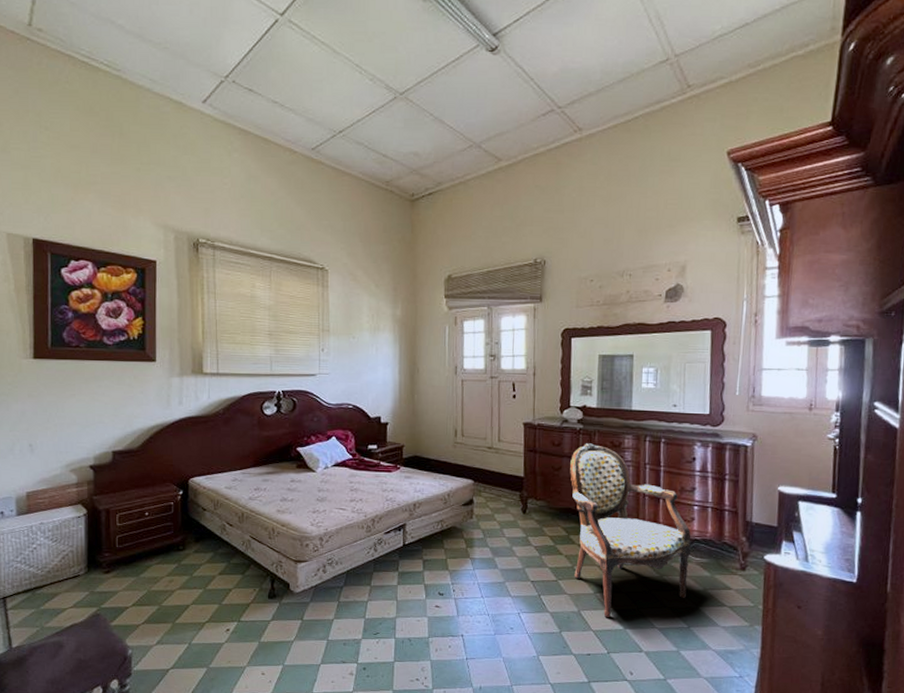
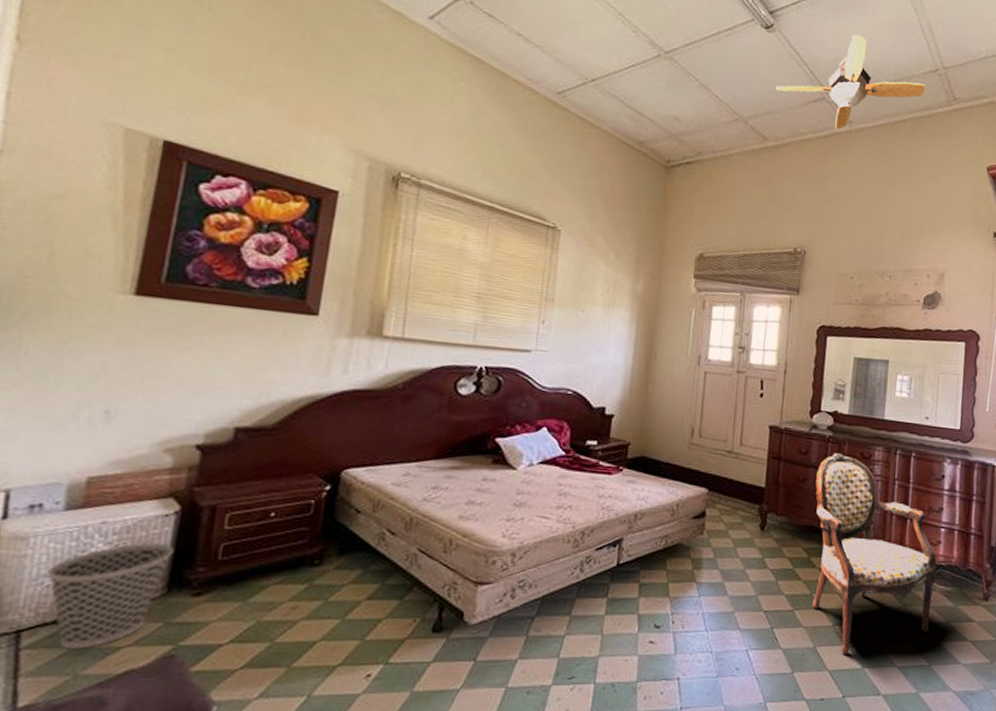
wastebasket: none [14,537,87,610] -> present [46,543,174,649]
ceiling fan: none [505,40,657,138] -> present [775,35,926,129]

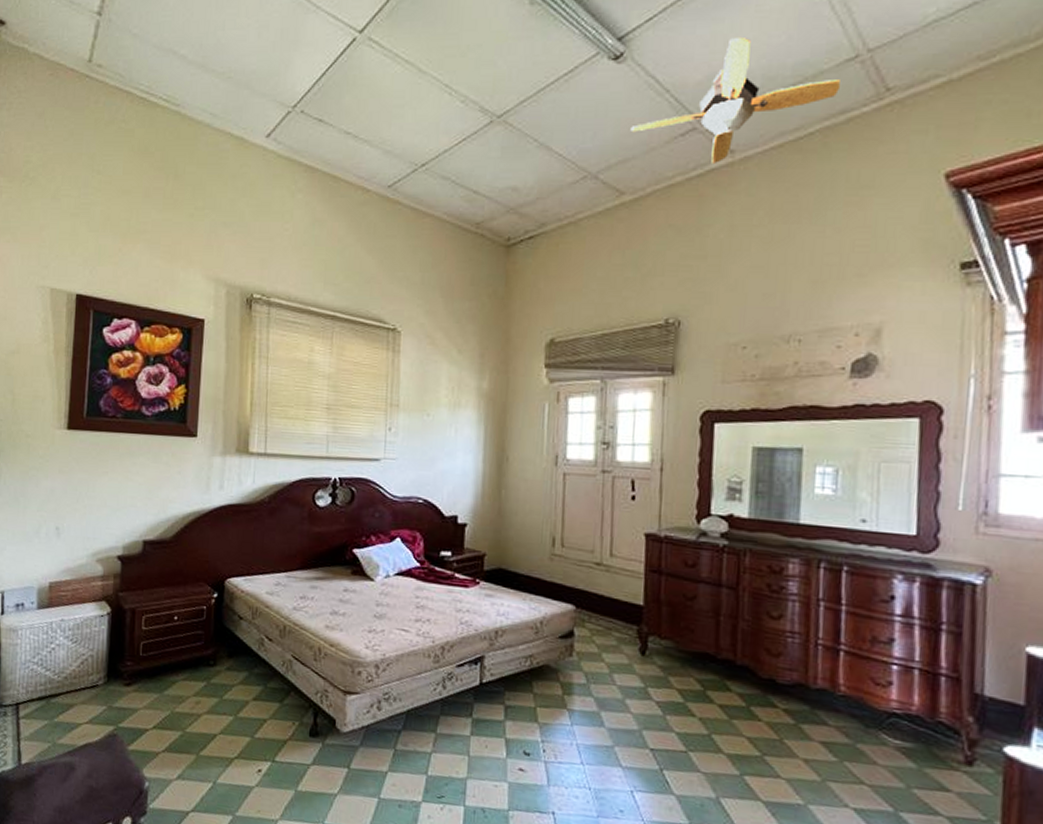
wastebasket: present [46,543,174,649] -> none [30,638,109,723]
armchair: present [812,453,937,654] -> none [708,565,888,812]

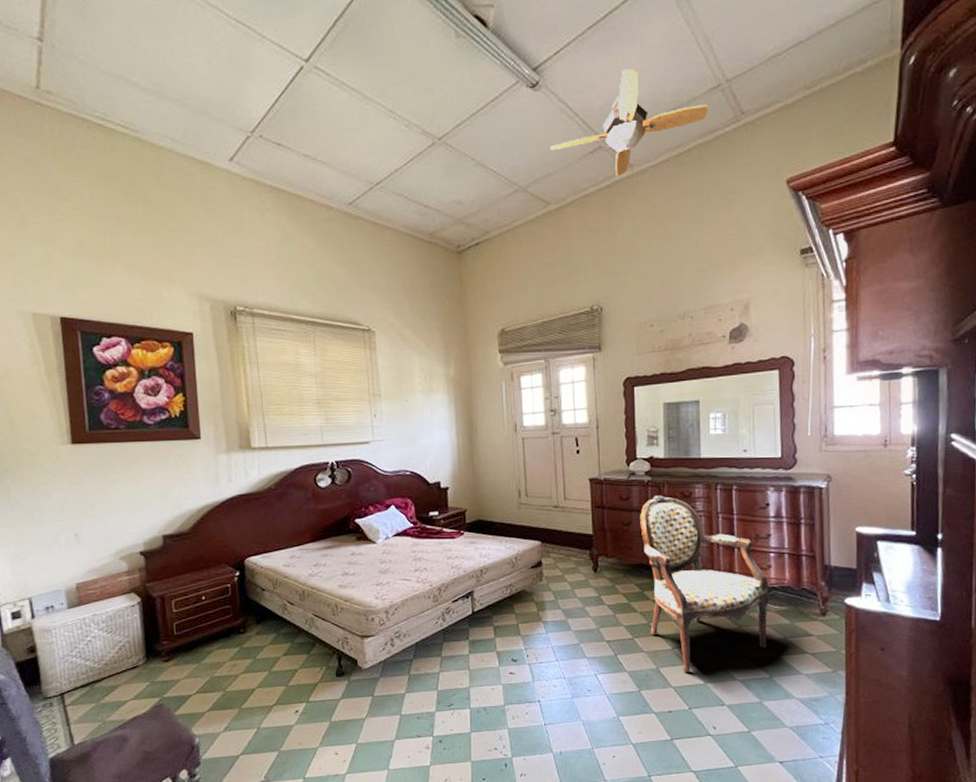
armchair: none [708,565,888,812] -> present [640,495,770,673]

